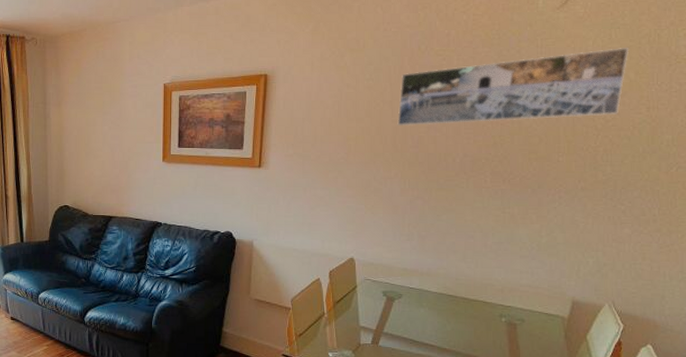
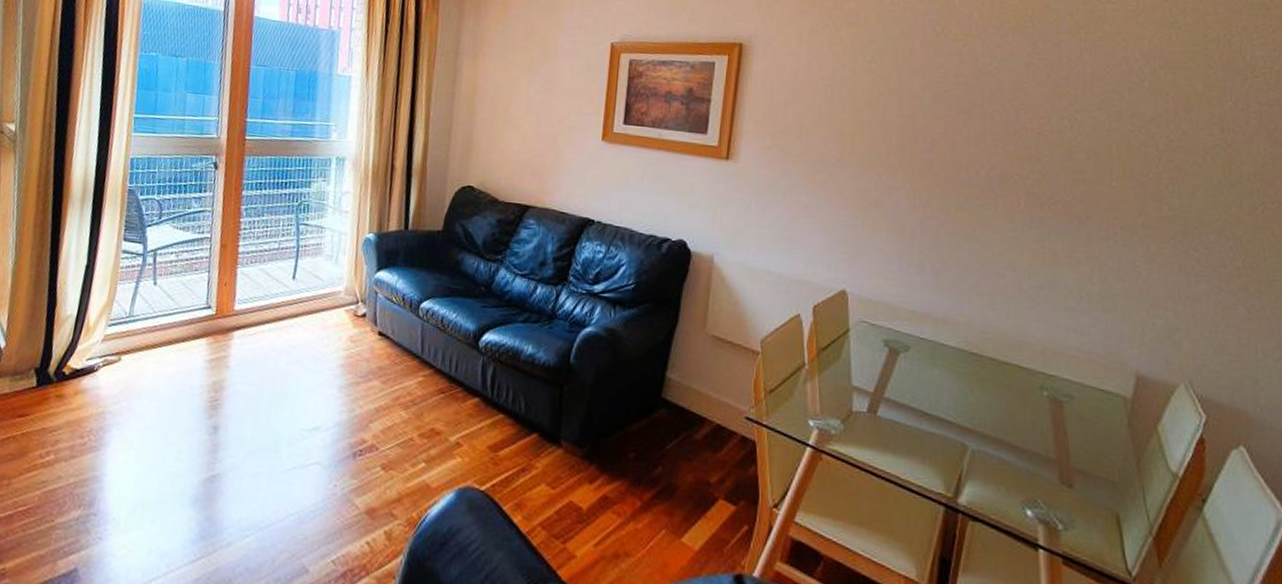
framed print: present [397,47,630,127] -> none [905,52,1194,134]

